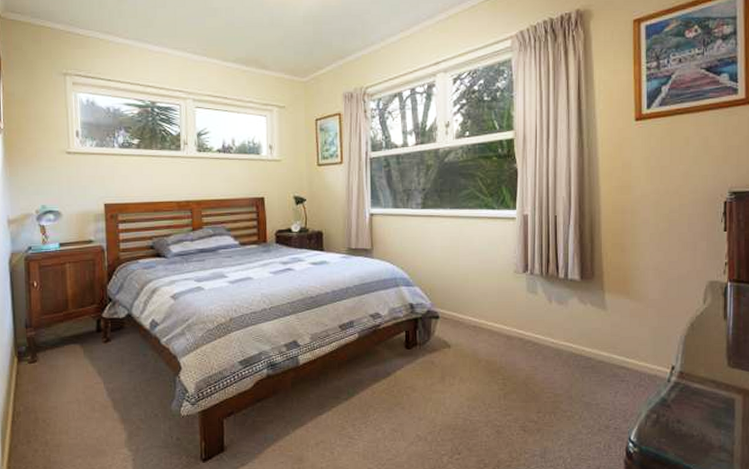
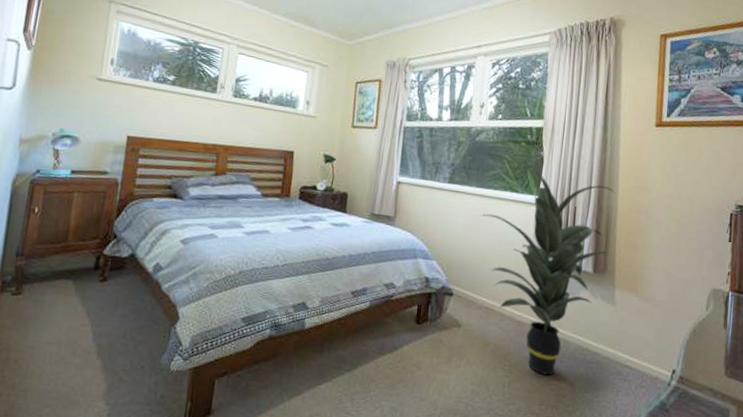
indoor plant: none [457,184,598,384] -> present [479,170,616,376]

